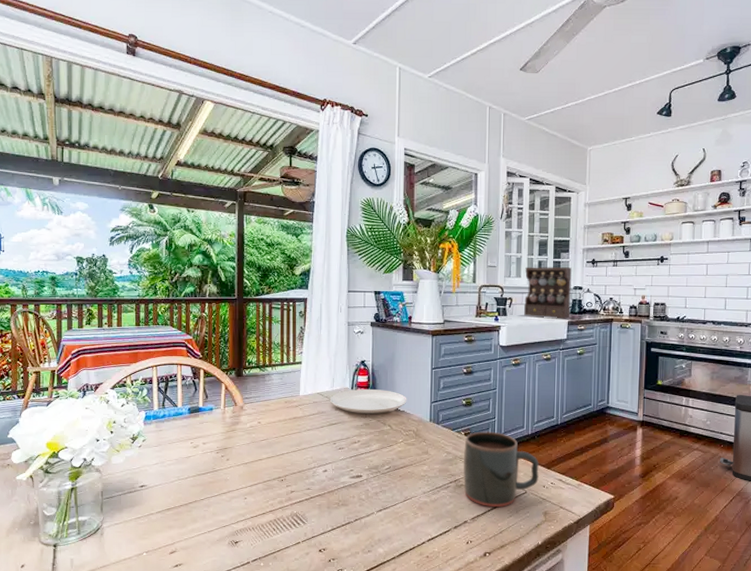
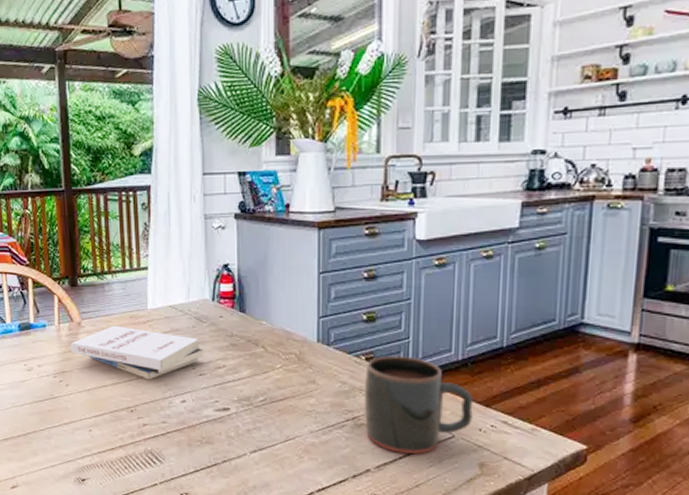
books: none [233,409,343,453] -> present [70,325,204,380]
plate: present [330,389,407,414] -> none [186,301,286,333]
spice rack: present [524,267,572,319] -> none [453,122,530,199]

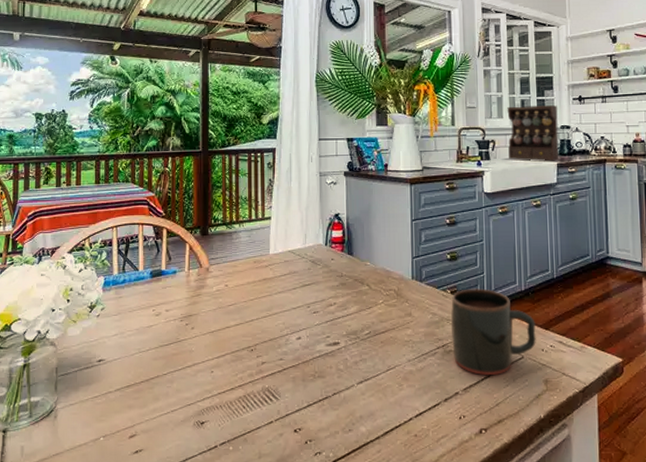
books: present [70,325,204,380] -> none [198,270,318,319]
spice rack: none [453,122,530,199] -> present [507,105,559,161]

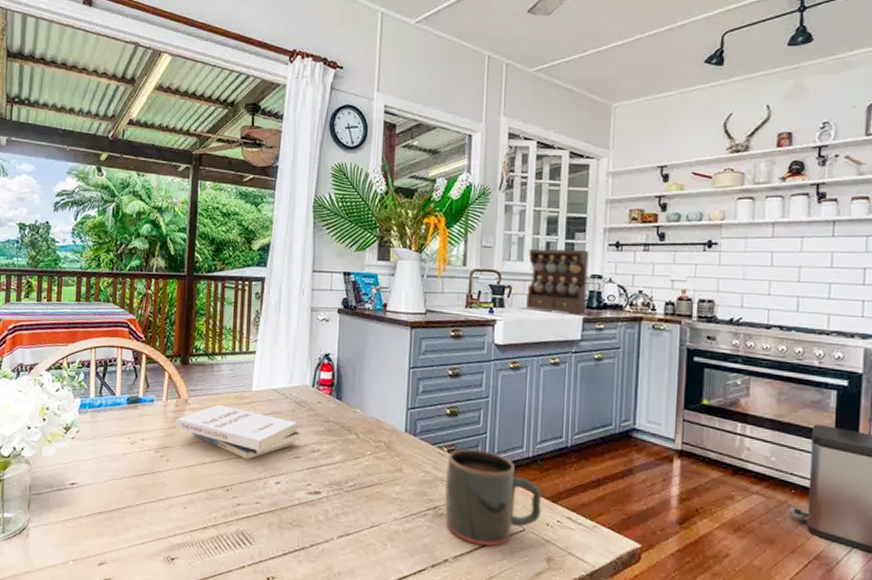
books: none [198,270,318,319] -> present [175,404,301,460]

